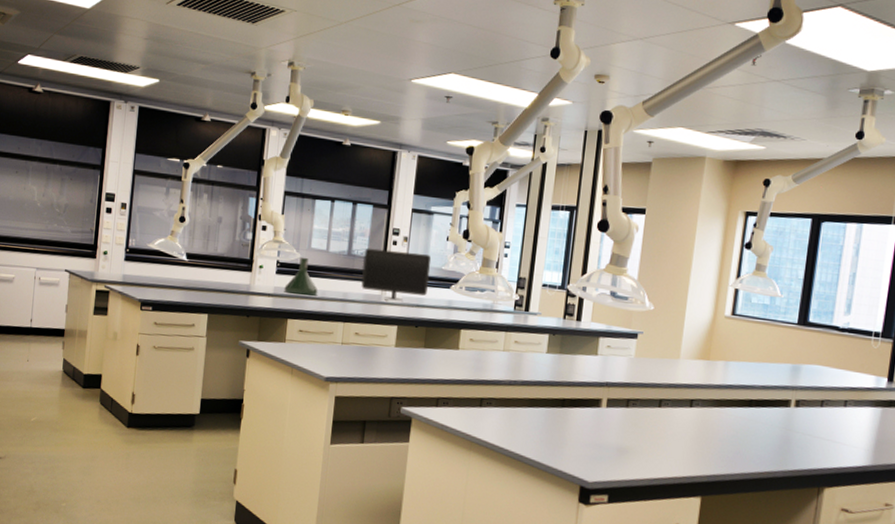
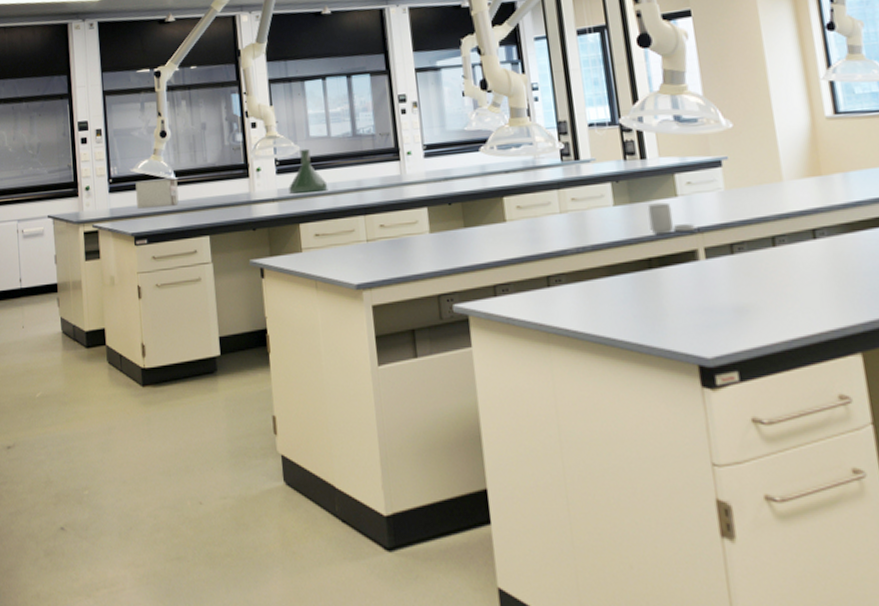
box: none [148,255,188,284] -> present [135,178,179,209]
computer monitor: present [361,248,432,301] -> none [371,116,454,179]
jar: none [570,357,605,384] -> present [647,202,696,235]

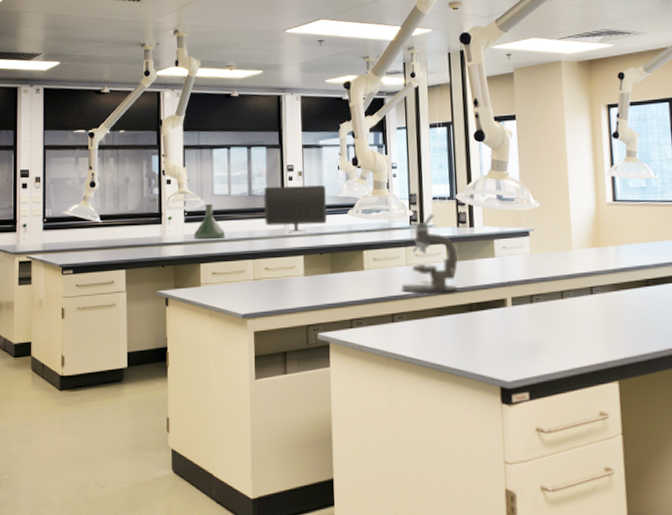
box: present [135,178,179,209] -> none [66,221,102,245]
computer monitor: none [371,116,454,179] -> present [264,184,327,232]
microscope: none [556,144,631,249] -> present [402,213,458,294]
jar: present [647,202,696,235] -> none [472,261,506,286]

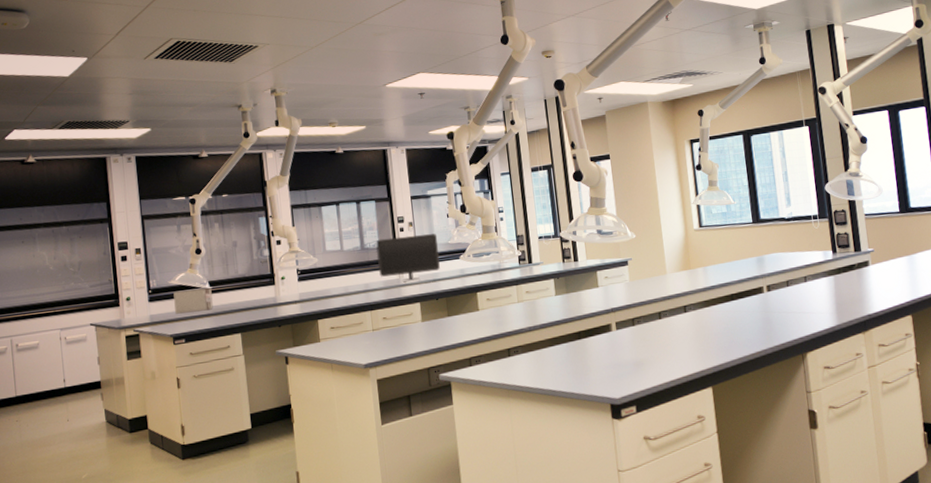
box: none [66,221,102,245] -> present [173,287,213,314]
flask: present [194,203,226,240] -> none [309,260,341,297]
microscope: present [402,213,458,294] -> none [515,252,567,328]

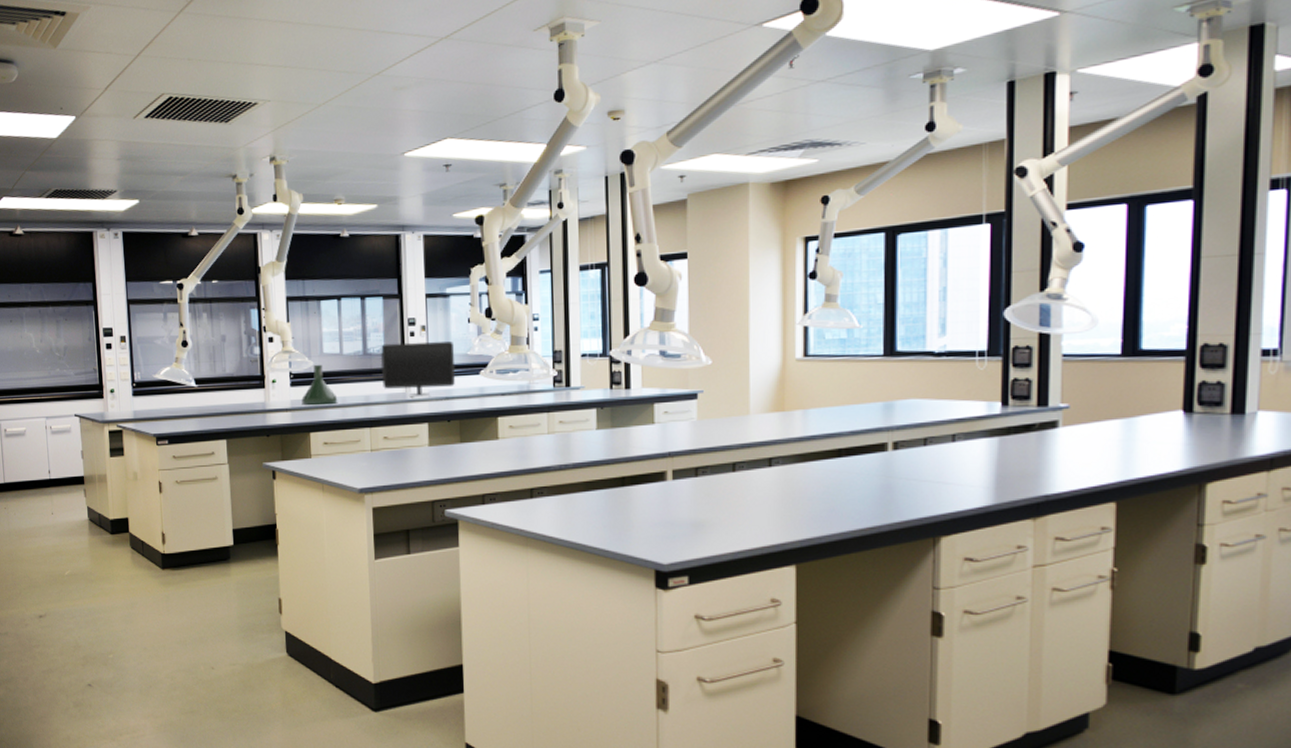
box: present [173,287,213,314] -> none [158,385,198,412]
flask: none [309,260,341,297] -> present [301,364,338,406]

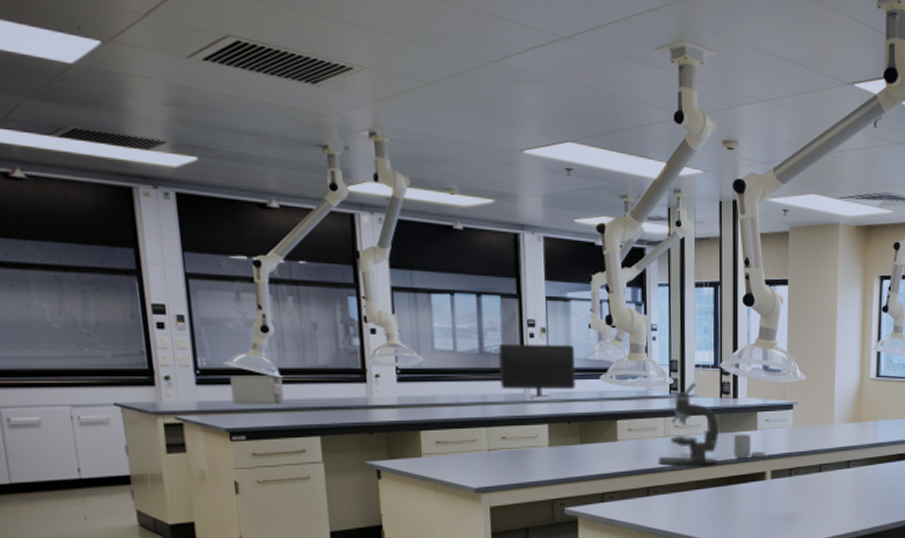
box: none [158,385,198,412] -> present [230,375,284,405]
flask: present [301,364,338,406] -> none [410,360,452,403]
microscope: none [542,373,611,466] -> present [659,382,720,467]
jar: none [626,428,667,457] -> present [733,434,767,459]

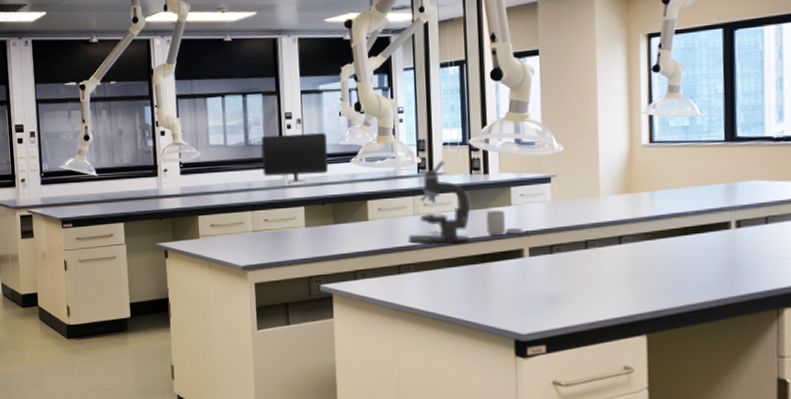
box: present [230,375,284,405] -> none [63,174,99,199]

